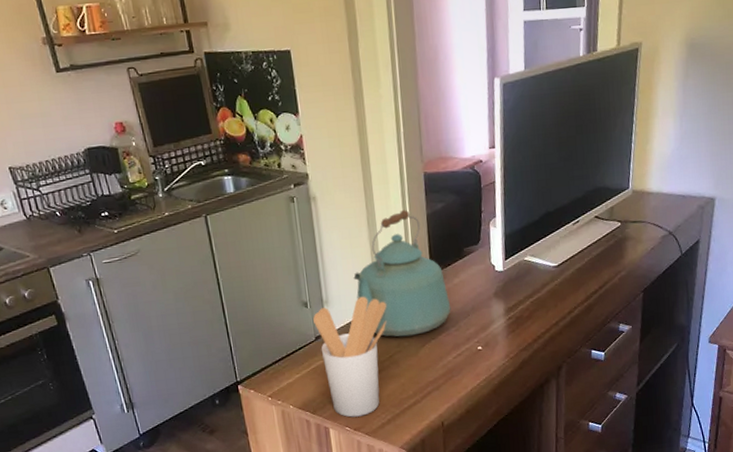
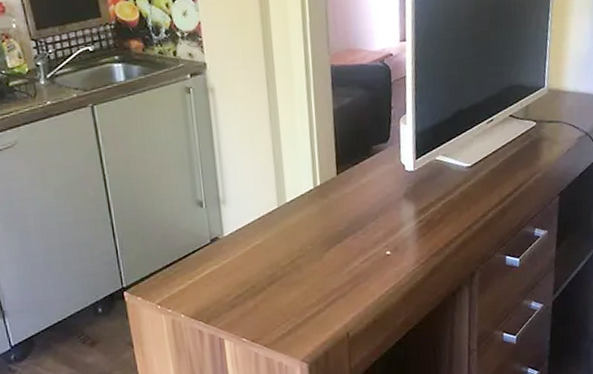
utensil holder: present [313,296,387,417] -> none [209,195,289,328]
kettle: present [353,209,451,337] -> none [253,103,358,240]

